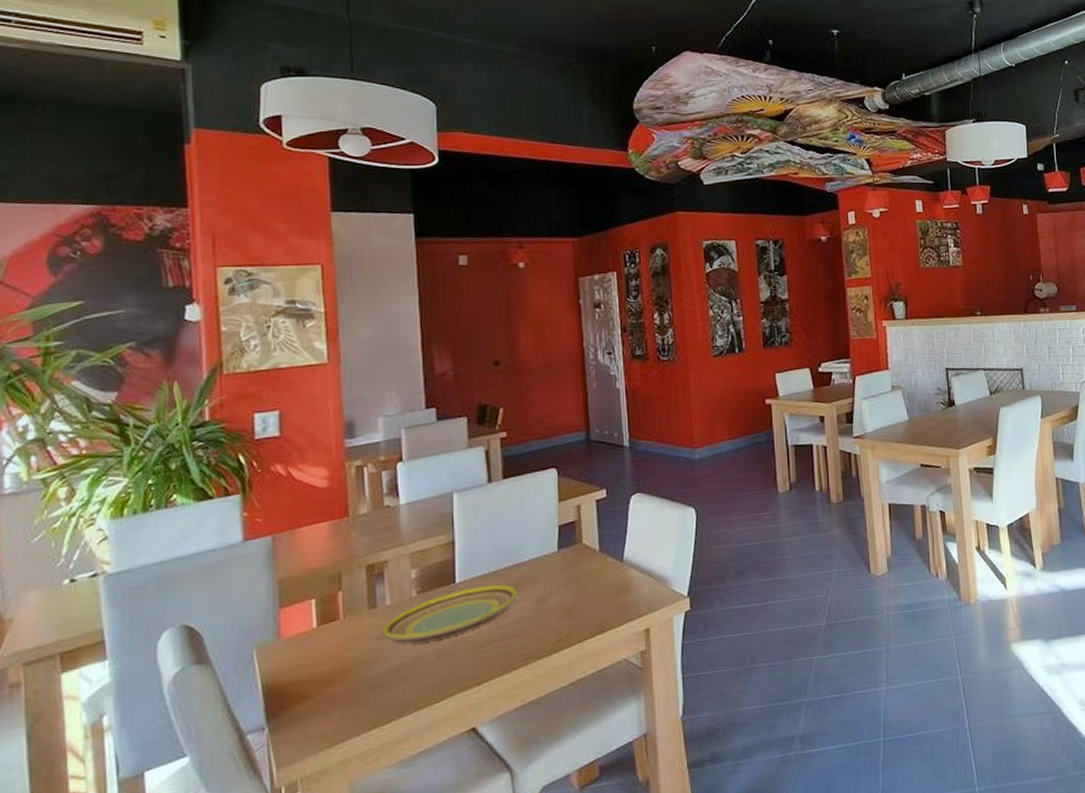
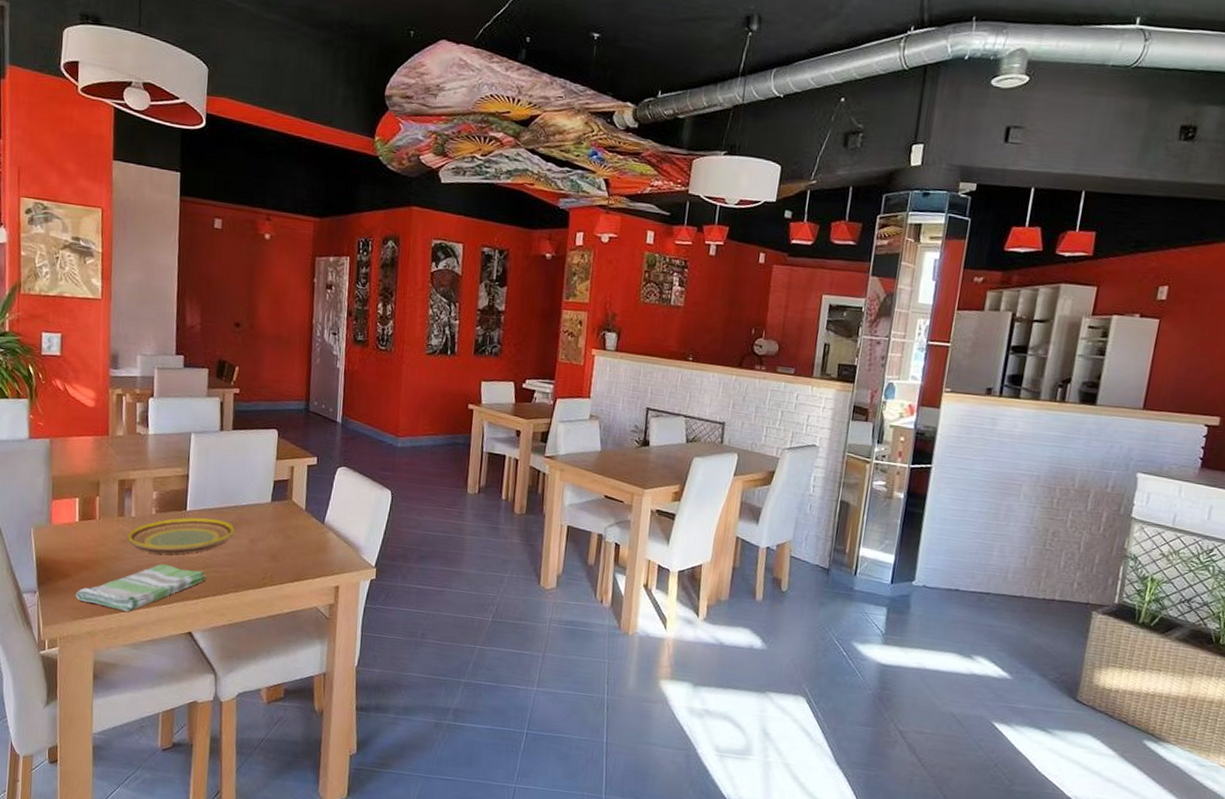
dish towel: none [318,650,488,726] -> present [75,564,206,612]

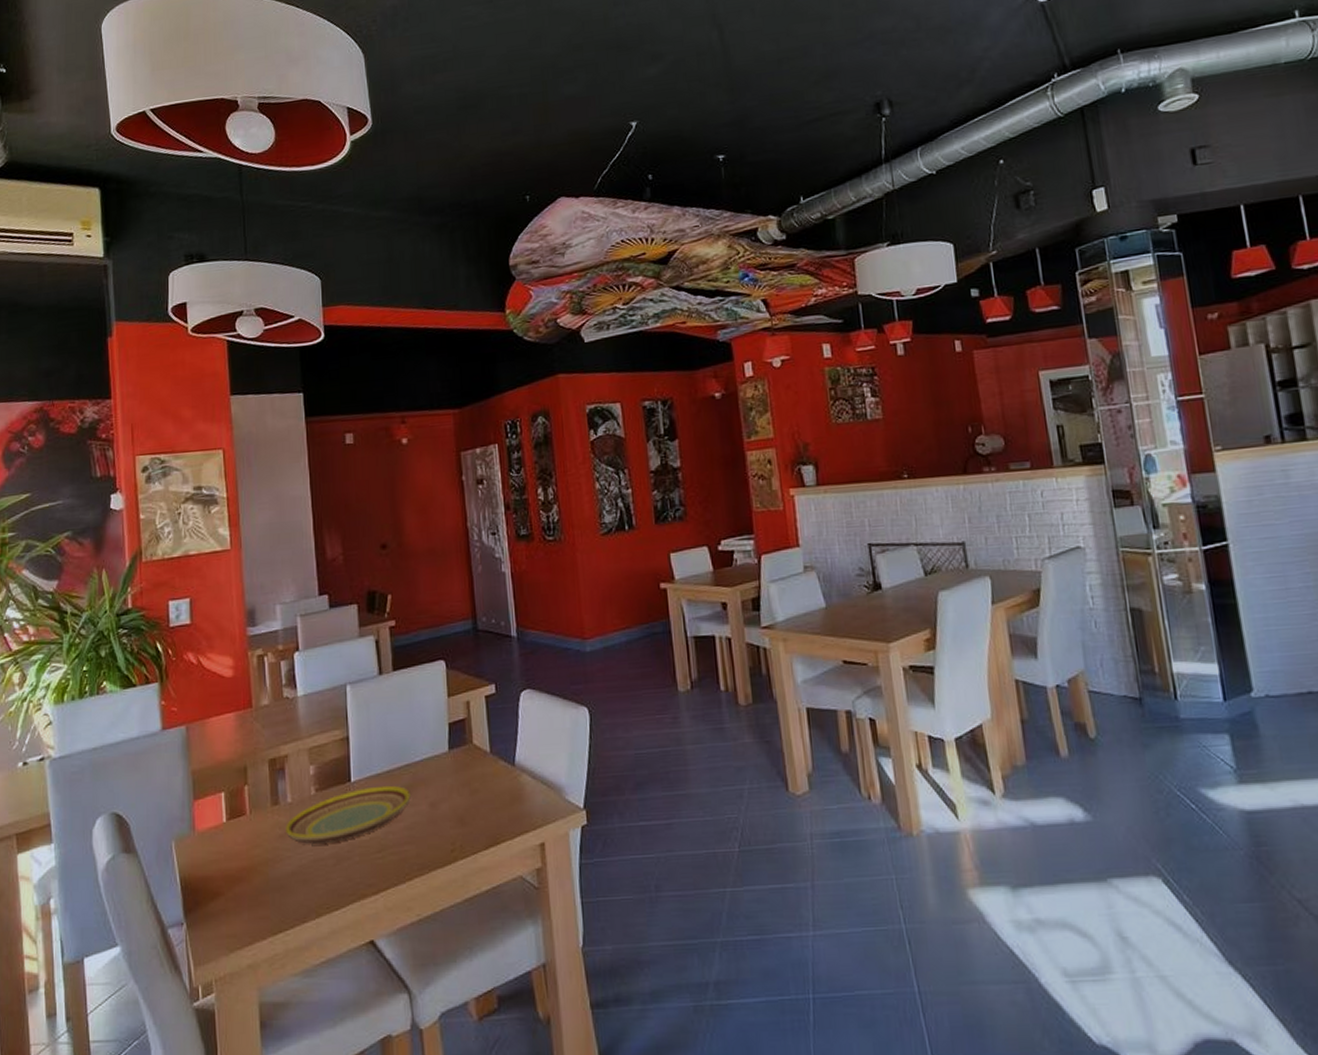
dish towel: present [75,564,206,612] -> none [230,856,383,929]

